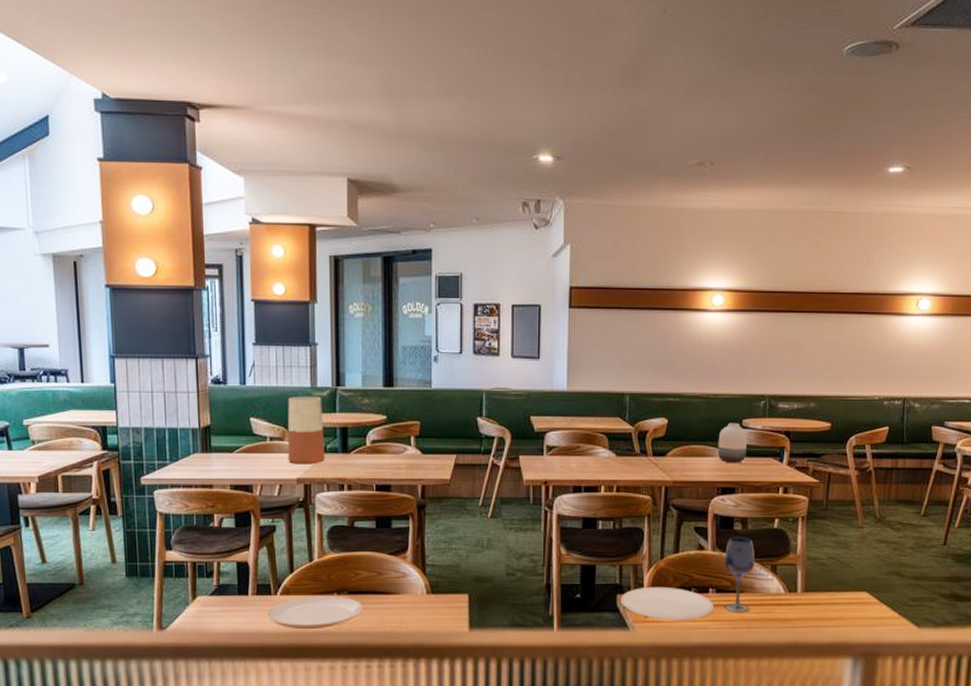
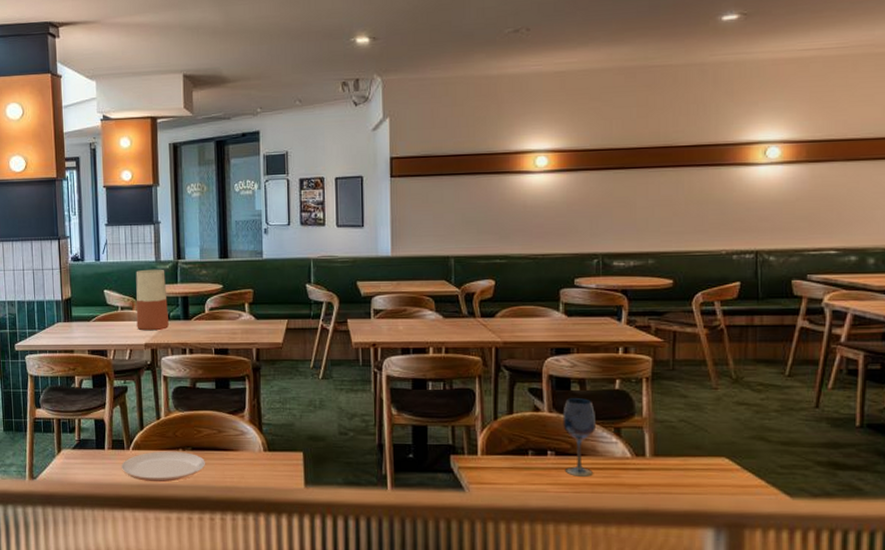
plate: present [621,586,714,620] -> none [454,448,553,483]
vase: present [717,422,747,463] -> none [549,282,580,323]

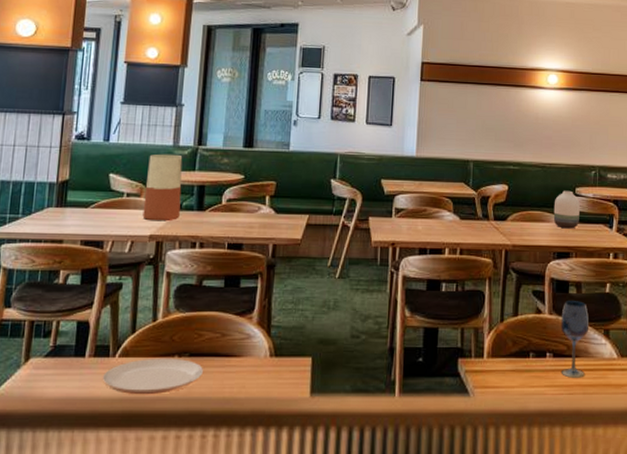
vase: none [549,282,580,323] -> present [553,190,580,229]

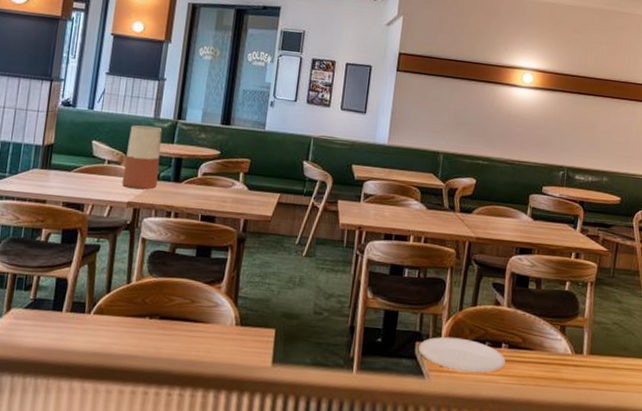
plate: present [102,358,204,395] -> none [77,317,173,352]
plate: none [462,350,551,386] -> present [419,336,505,374]
vase: present [553,190,580,229] -> none [518,188,546,226]
wineglass: present [560,300,590,379] -> none [514,295,547,371]

